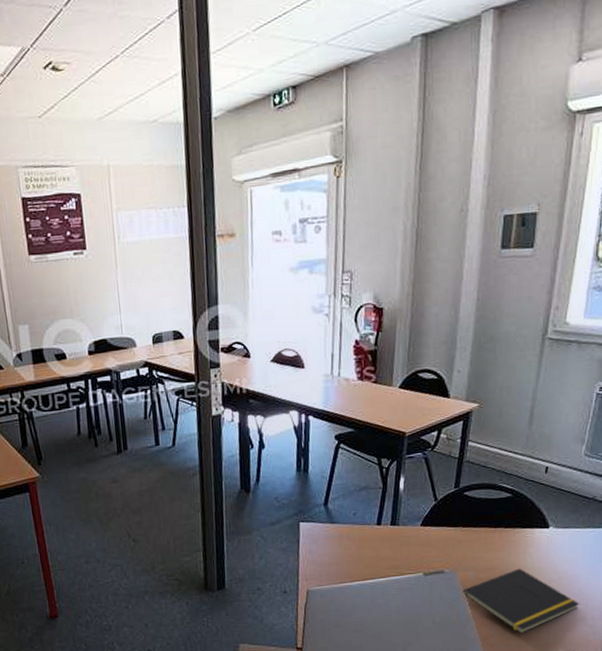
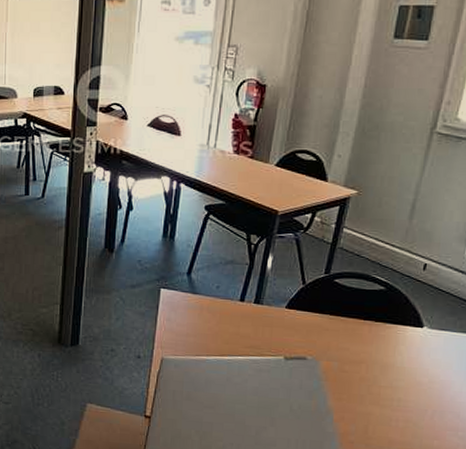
notepad: present [462,568,580,634] -> none [323,365,452,435]

